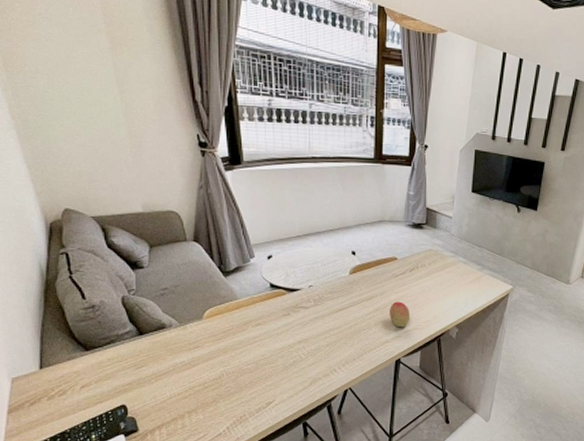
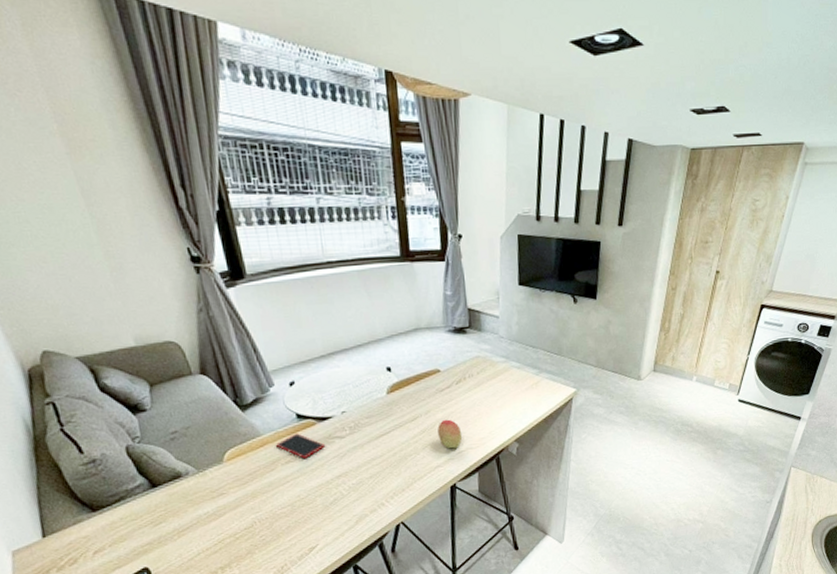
smartphone: none [250,300,292,323] -> present [276,433,326,459]

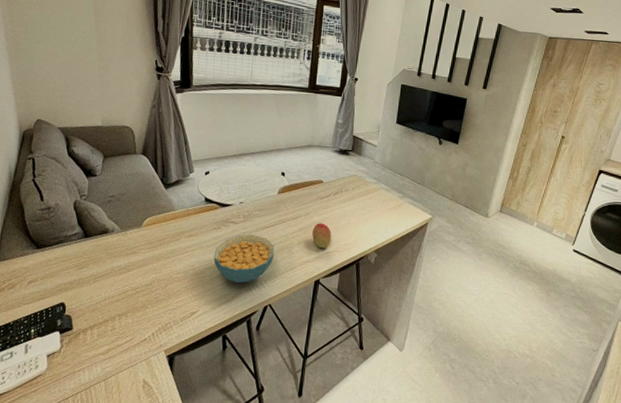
smartphone: present [276,433,326,459] -> none [185,213,222,235]
cereal bowl: none [322,447,397,506] -> present [213,234,275,284]

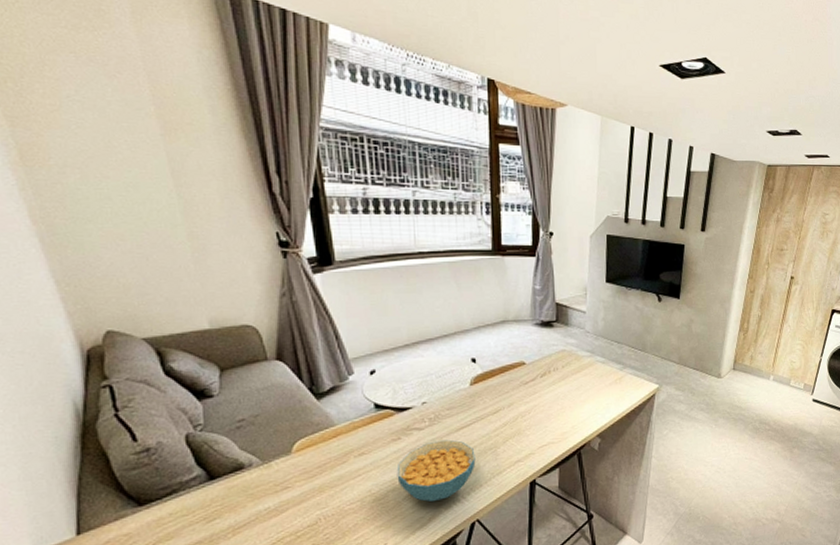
fruit: present [312,223,332,249] -> none [520,412,545,443]

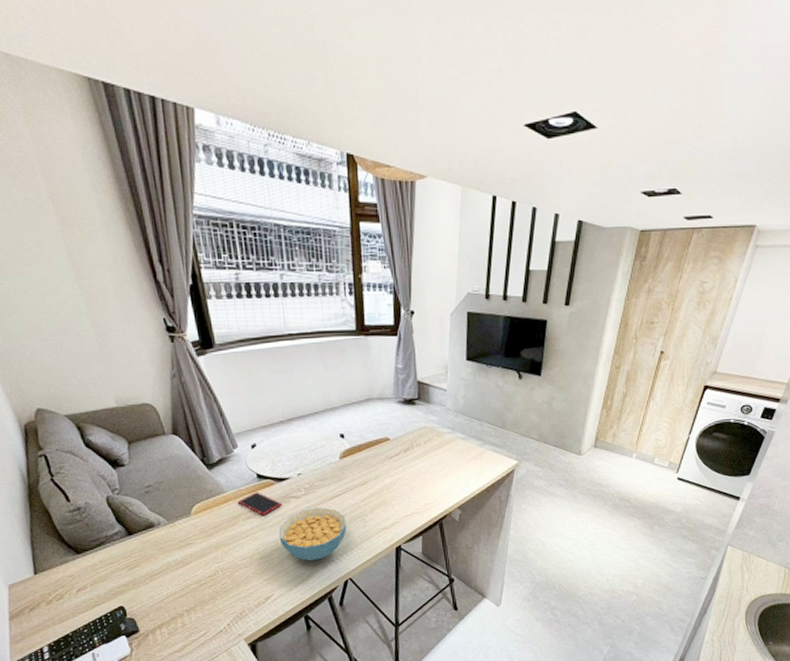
smartphone: none [350,424,403,451] -> present [238,492,283,515]

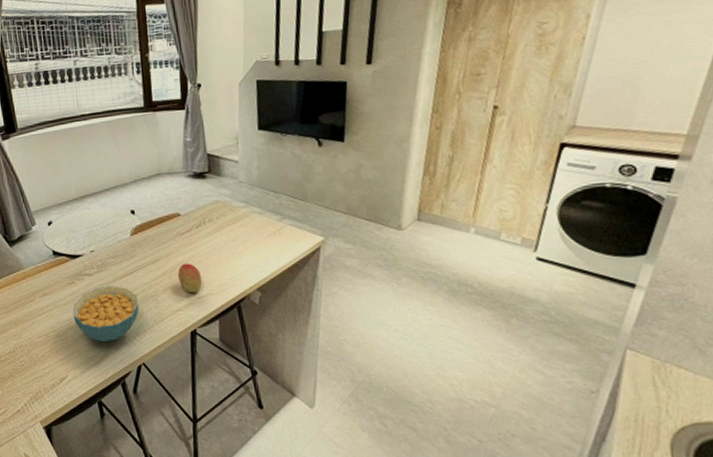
smartphone: present [238,492,283,515] -> none [36,269,76,292]
fruit: none [386,485,409,513] -> present [178,263,203,293]

